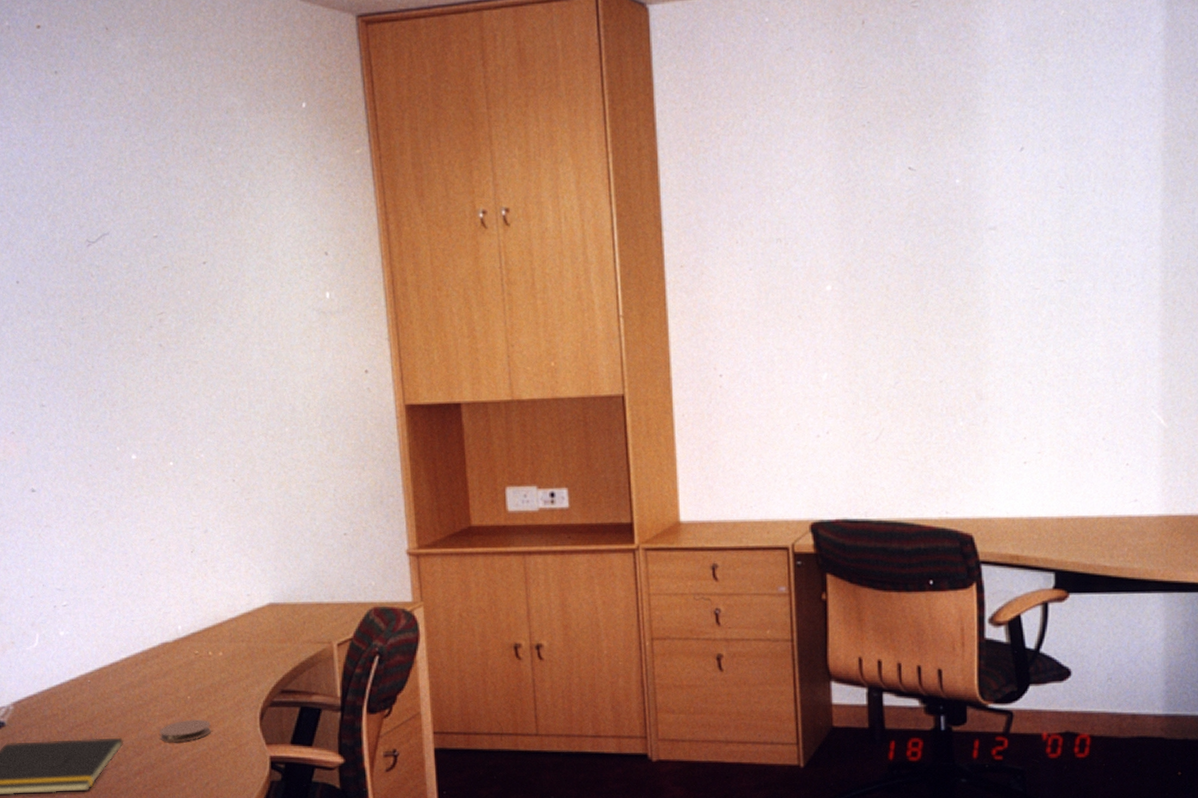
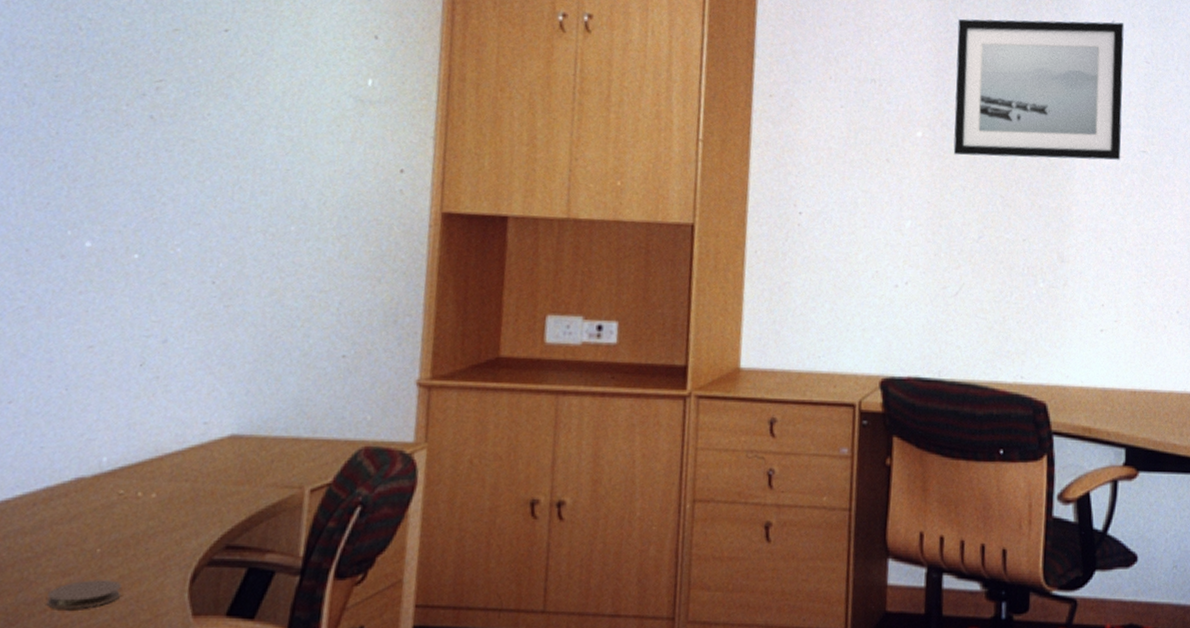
wall art: none [859,148,1037,305] -> present [953,19,1124,160]

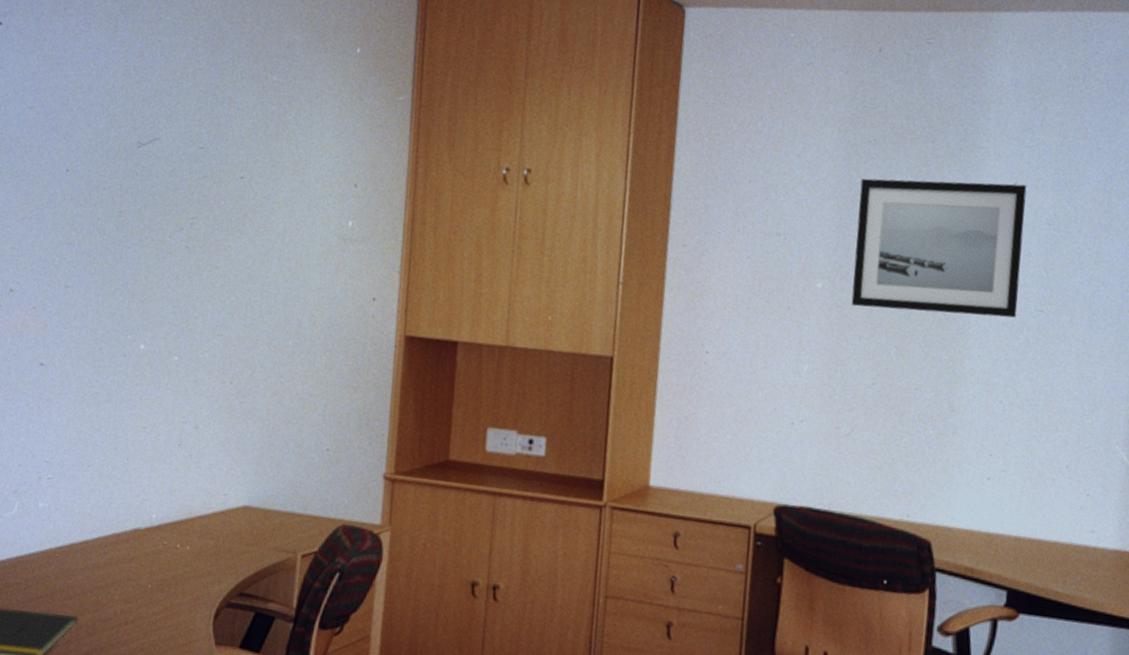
coaster: present [46,578,122,609] -> none [114,607,166,630]

